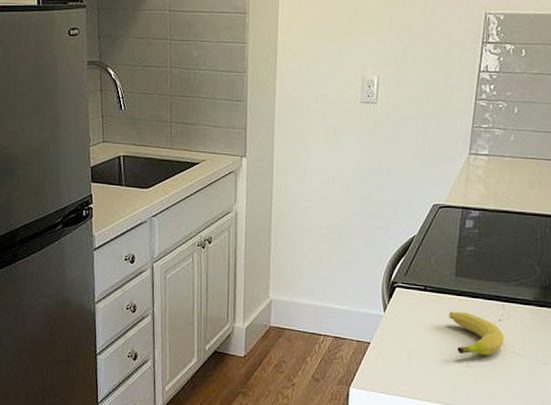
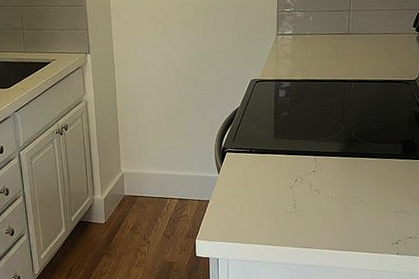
fruit: present [449,311,505,355] -> none [272,167,319,203]

